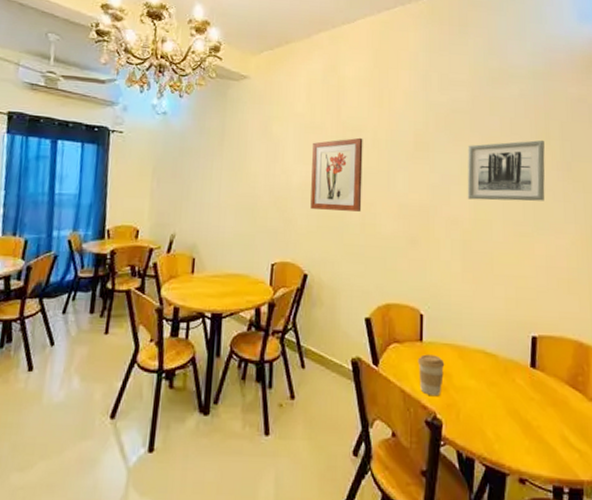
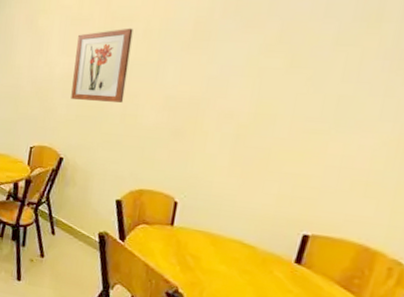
coffee cup: present [417,354,445,397] -> none [164,237,195,275]
wall art: present [467,140,545,201] -> none [249,22,373,96]

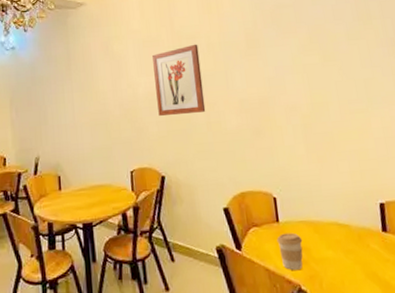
coffee cup: none [164,237,195,275] -> present [276,232,303,271]

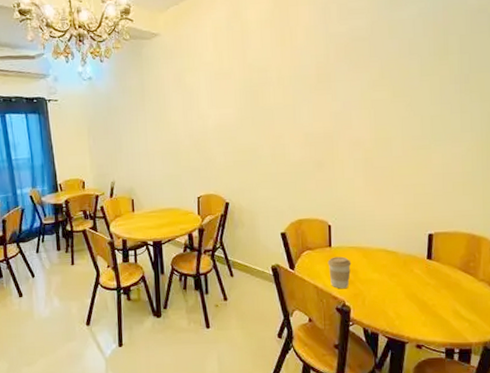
wall art: present [152,44,206,116] -> none [223,77,272,147]

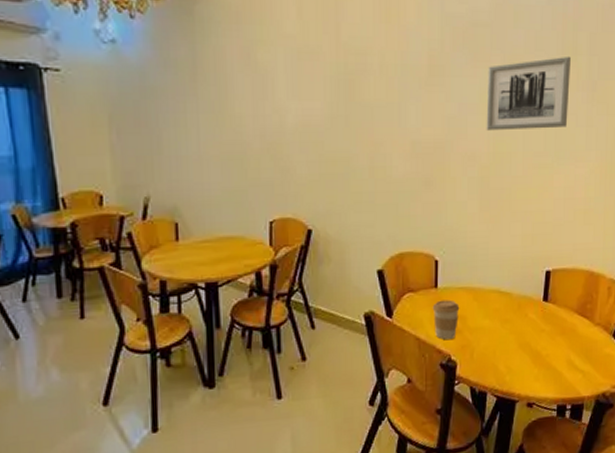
wall art: none [367,56,443,121] -> present [486,56,571,131]

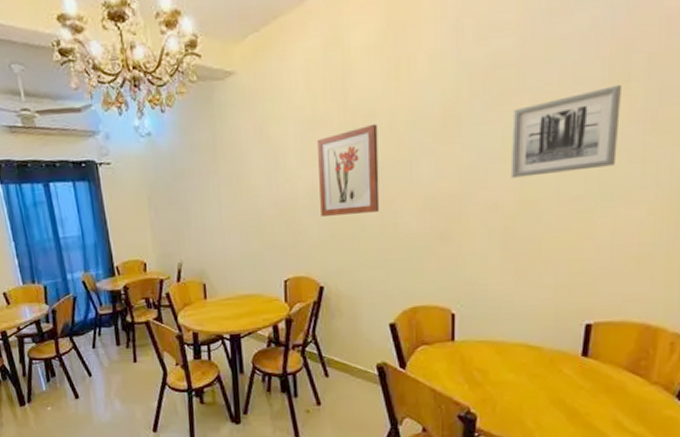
wall art: none [309,63,370,154] -> present [318,123,380,216]
coffee cup: present [432,299,460,340] -> none [449,353,480,393]

